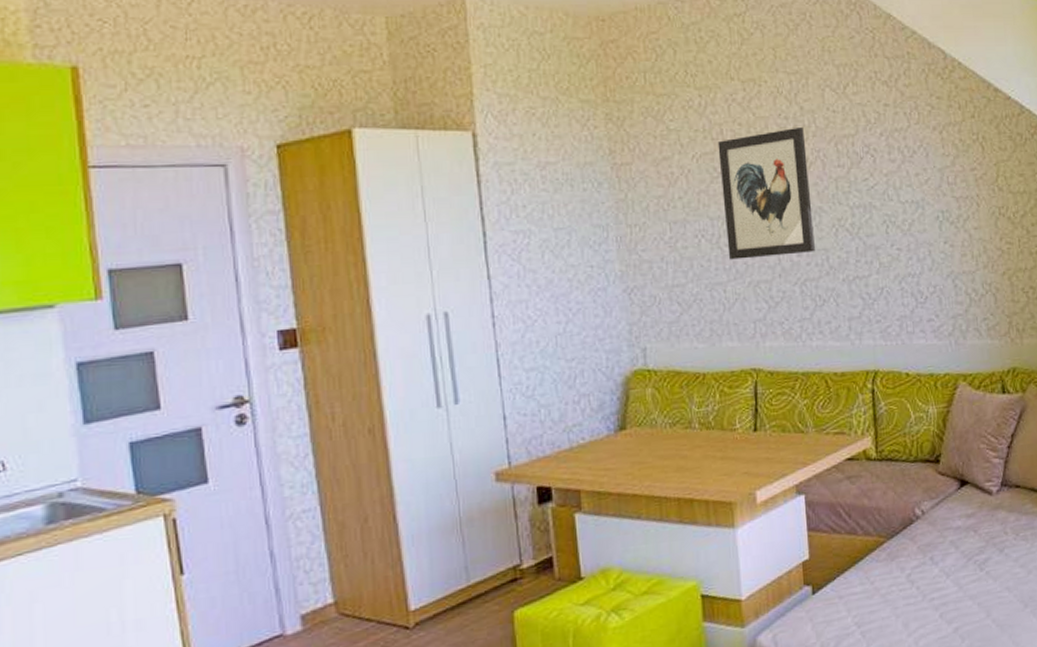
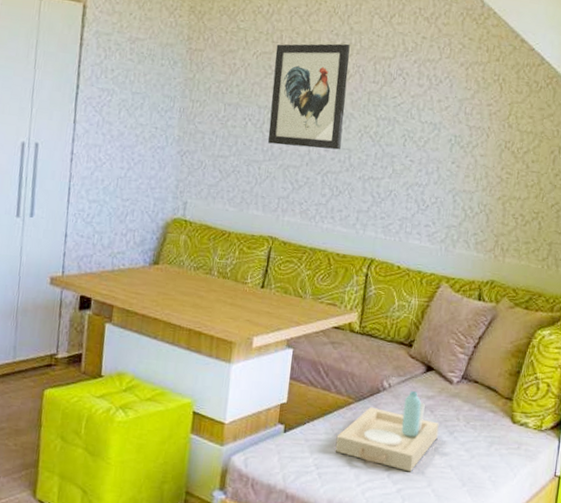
serving tray: none [874,512,987,606] -> present [335,391,439,472]

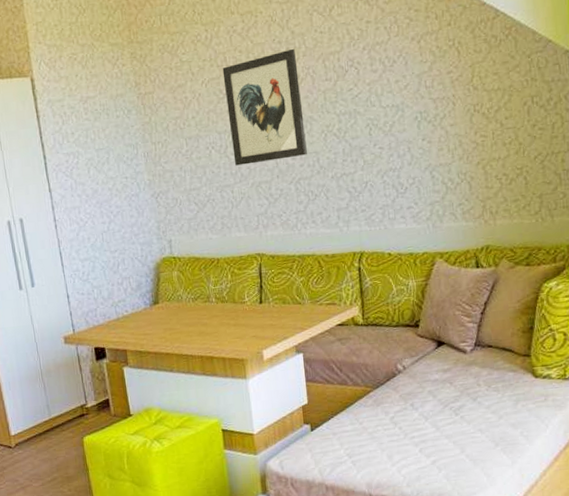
serving tray: present [335,391,439,472] -> none [362,368,462,444]

